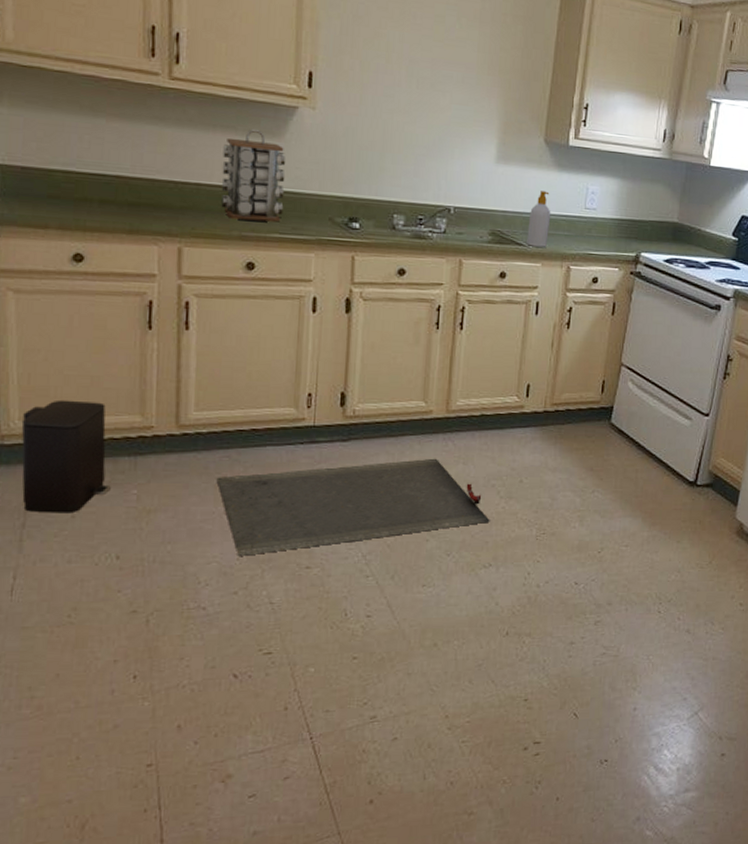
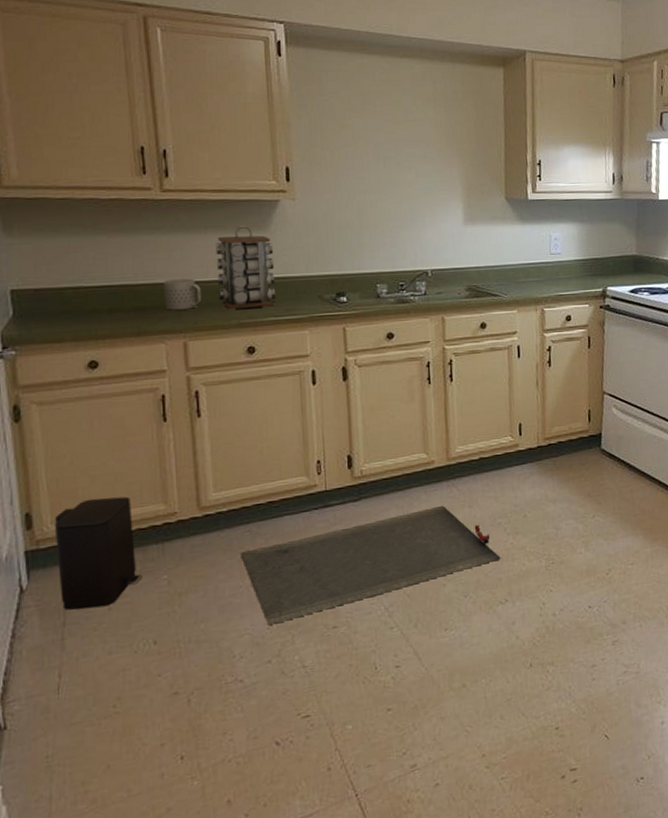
mug: none [161,177,203,213] -> present [163,278,202,310]
soap bottle: present [527,191,551,247] -> none [500,244,521,296]

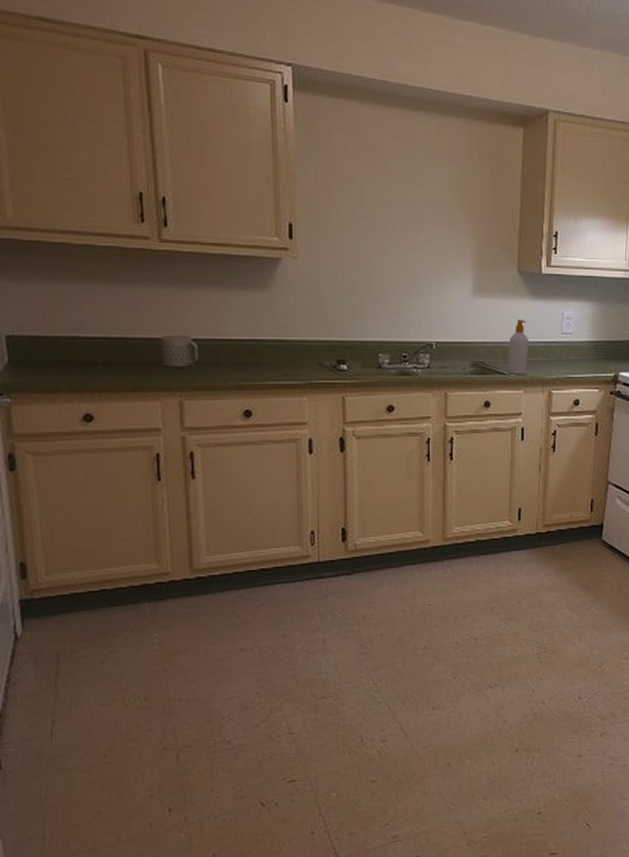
pedal bin: present [54,496,142,610] -> none [48,552,134,660]
spice rack: present [215,225,276,310] -> none [214,282,275,371]
door mat: present [240,505,501,625] -> none [231,585,492,690]
soap bottle: none [500,244,521,296] -> present [508,320,530,374]

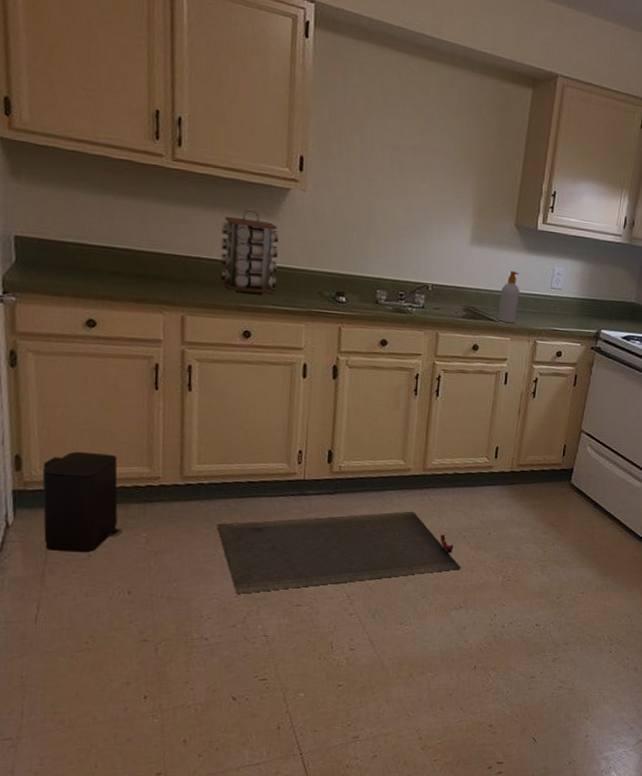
pedal bin: none [48,552,134,660] -> present [42,451,123,553]
mug: present [159,335,199,367] -> none [166,251,204,284]
spice rack: none [214,282,275,371] -> present [220,208,280,295]
door mat: none [231,585,492,690] -> present [217,511,461,594]

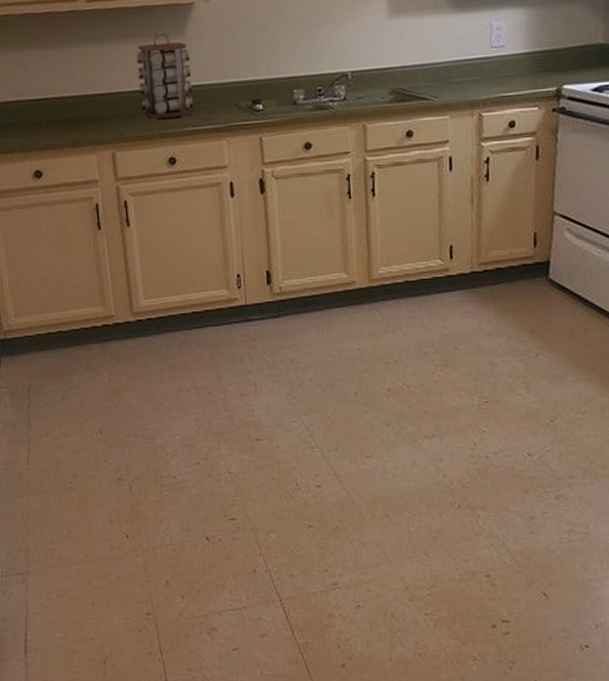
pedal bin: present [42,451,123,553] -> none [16,297,88,395]
door mat: present [217,511,461,594] -> none [169,329,427,429]
soap bottle: present [497,271,520,323] -> none [430,37,454,99]

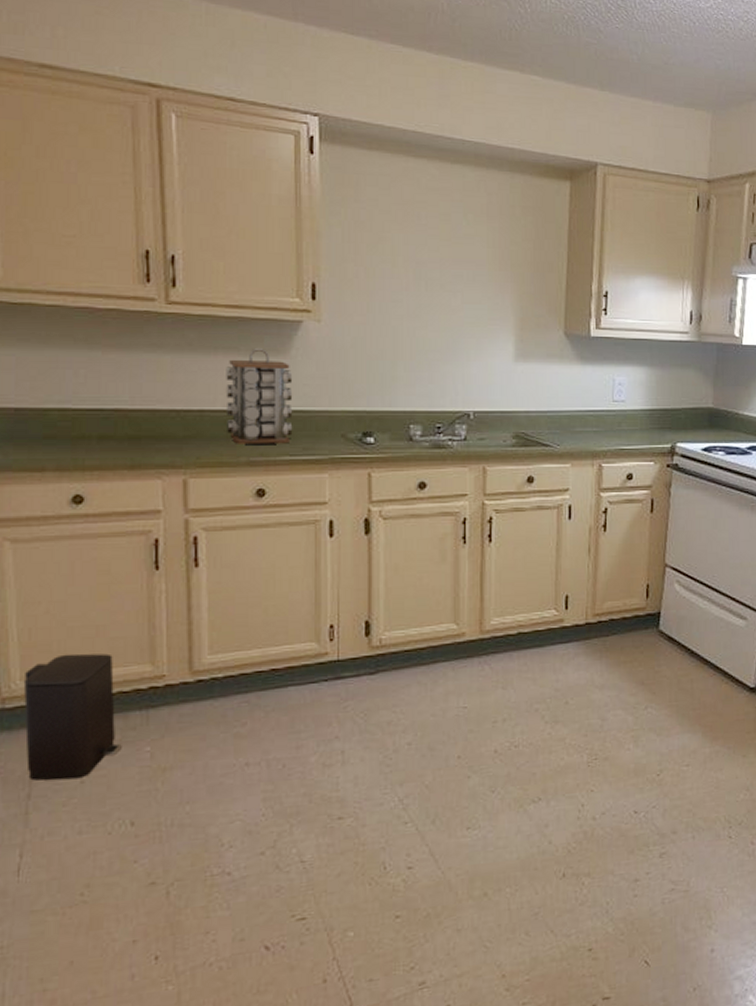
pedal bin: none [16,297,88,395] -> present [23,653,122,781]

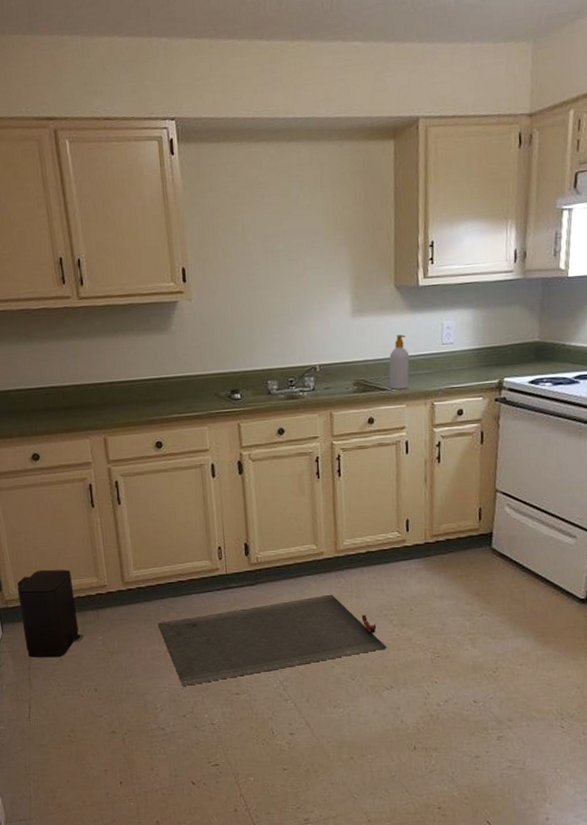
spice rack: present [225,347,293,446] -> none [125,327,178,408]
door mat: none [236,685,536,811] -> present [157,594,387,686]
soap bottle: none [553,387,577,446] -> present [389,334,410,390]

